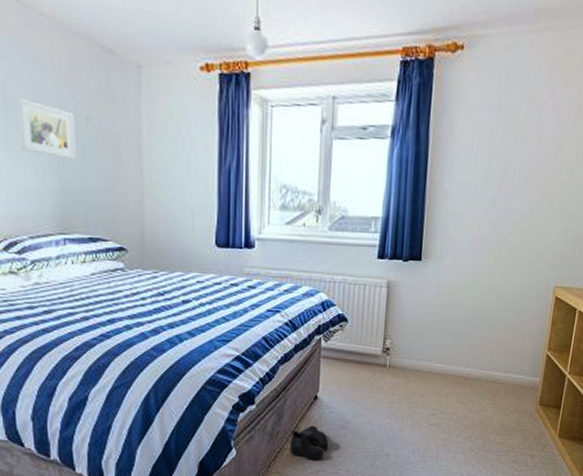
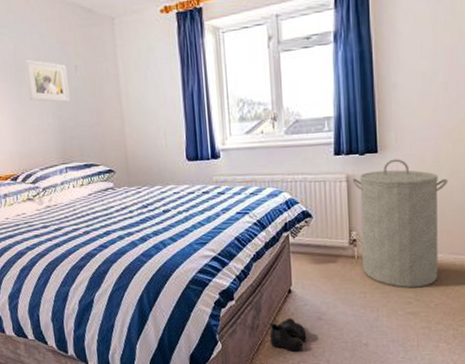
laundry hamper: none [392,269,485,400] -> present [351,159,448,288]

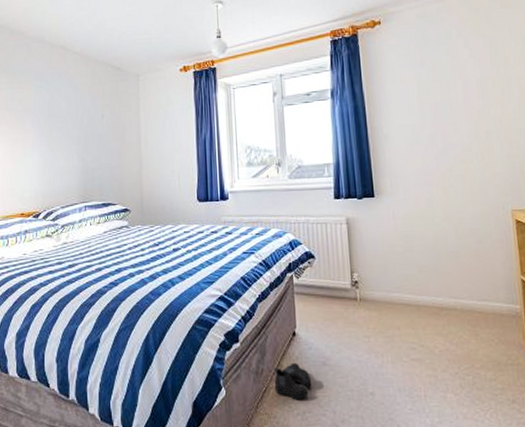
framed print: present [24,59,70,103] -> none [57,108,94,147]
laundry hamper: present [351,159,448,288] -> none [351,203,443,333]

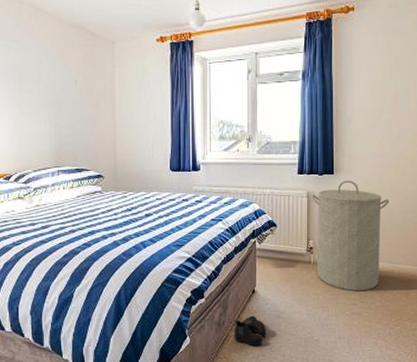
laundry hamper: none [351,203,443,333] -> present [311,180,390,292]

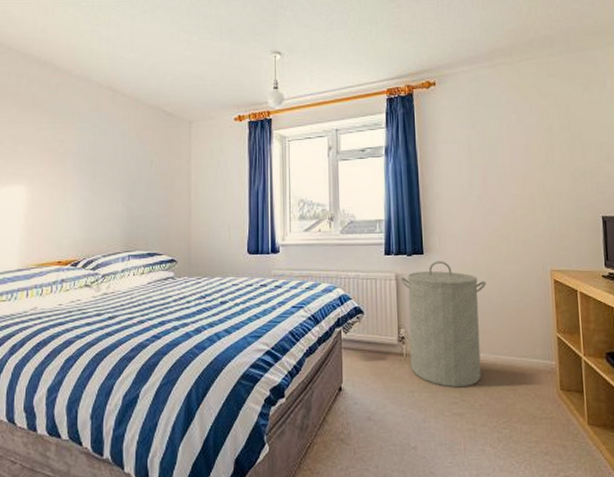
boots: present [234,315,267,346] -> none [318,417,356,456]

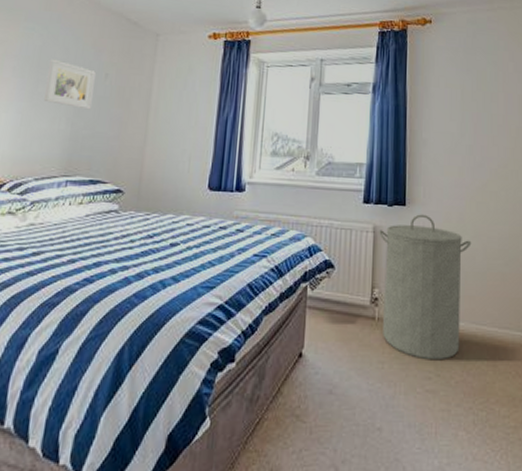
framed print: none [101,152,142,194] -> present [43,59,96,110]

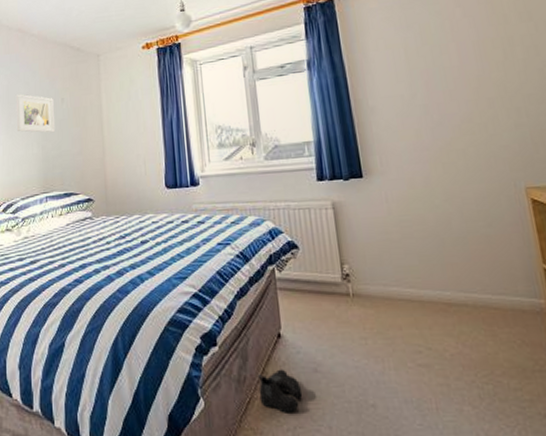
boots: none [270,389,314,435] -> present [257,369,303,413]
laundry hamper: present [378,214,472,361] -> none [337,184,450,334]

